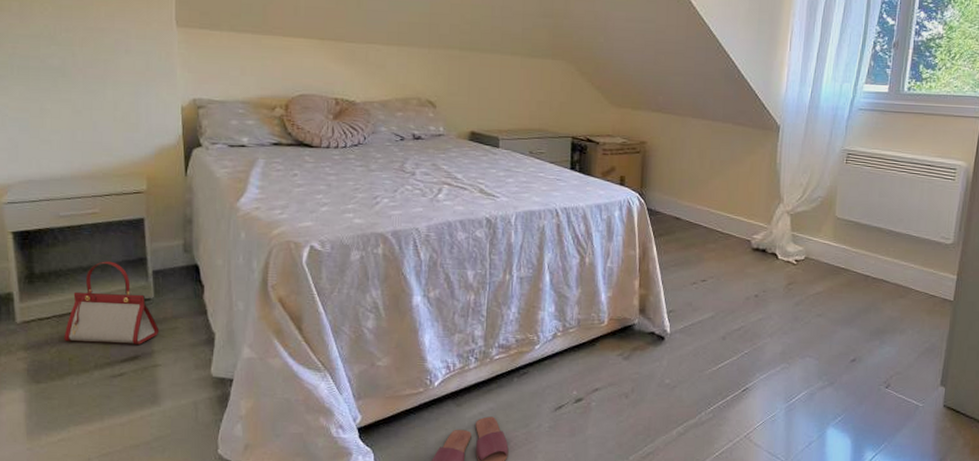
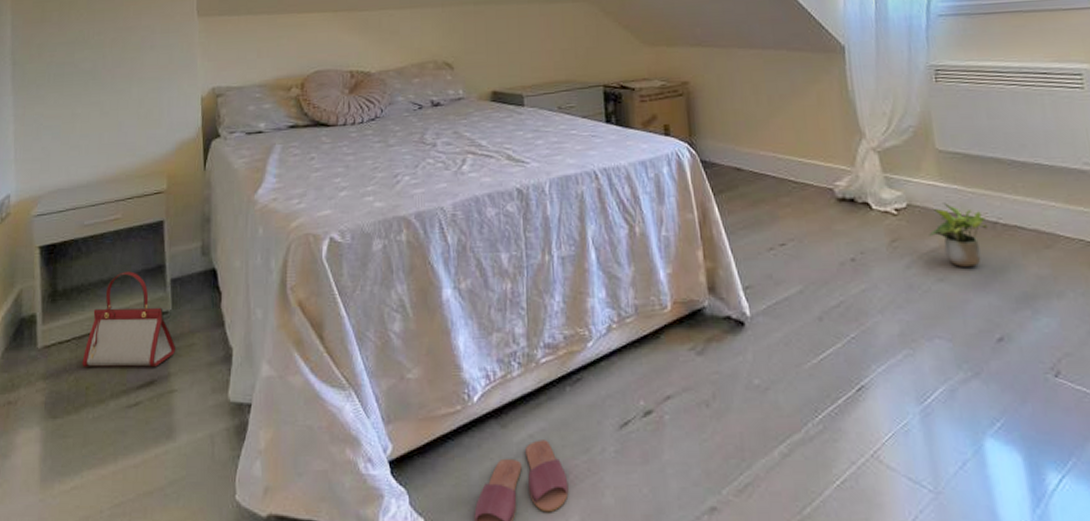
potted plant: none [817,258,862,307] -> present [929,203,988,267]

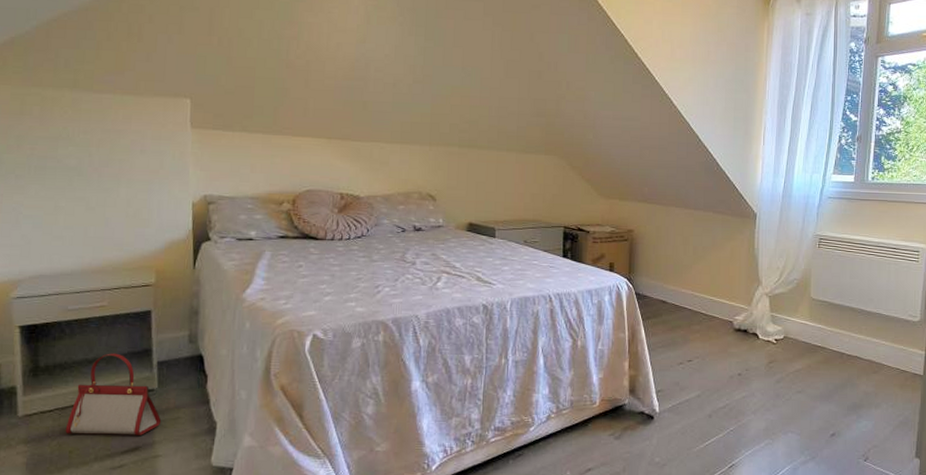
potted plant: present [929,203,988,267] -> none [796,337,838,383]

